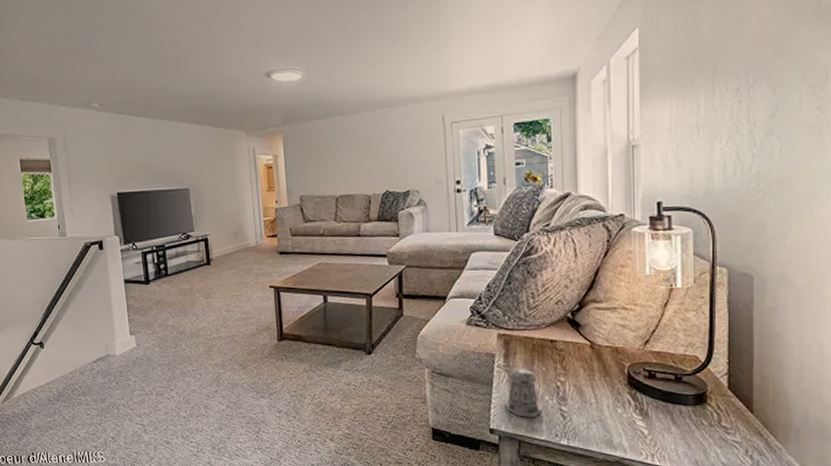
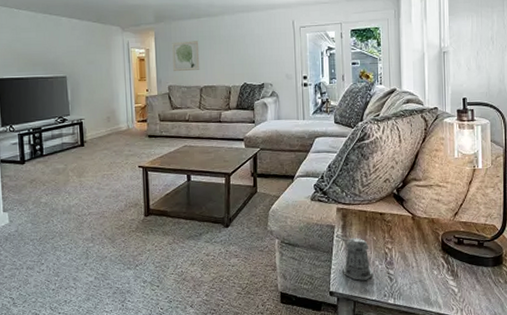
wall art: none [303,143,335,180] -> present [172,41,200,72]

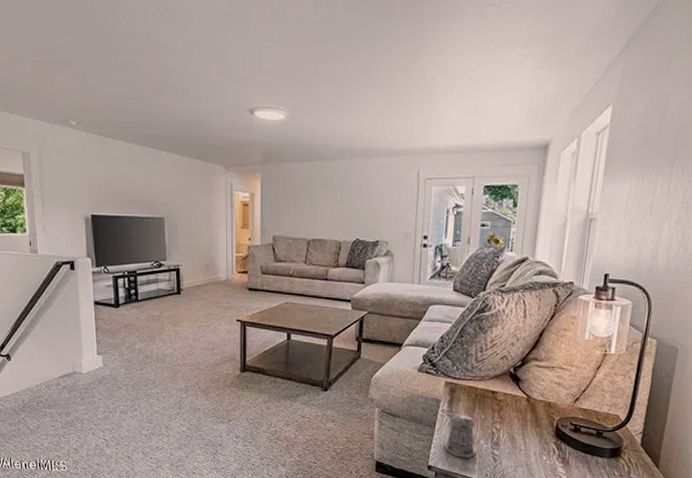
wall art: present [172,41,200,72] -> none [279,187,310,221]

